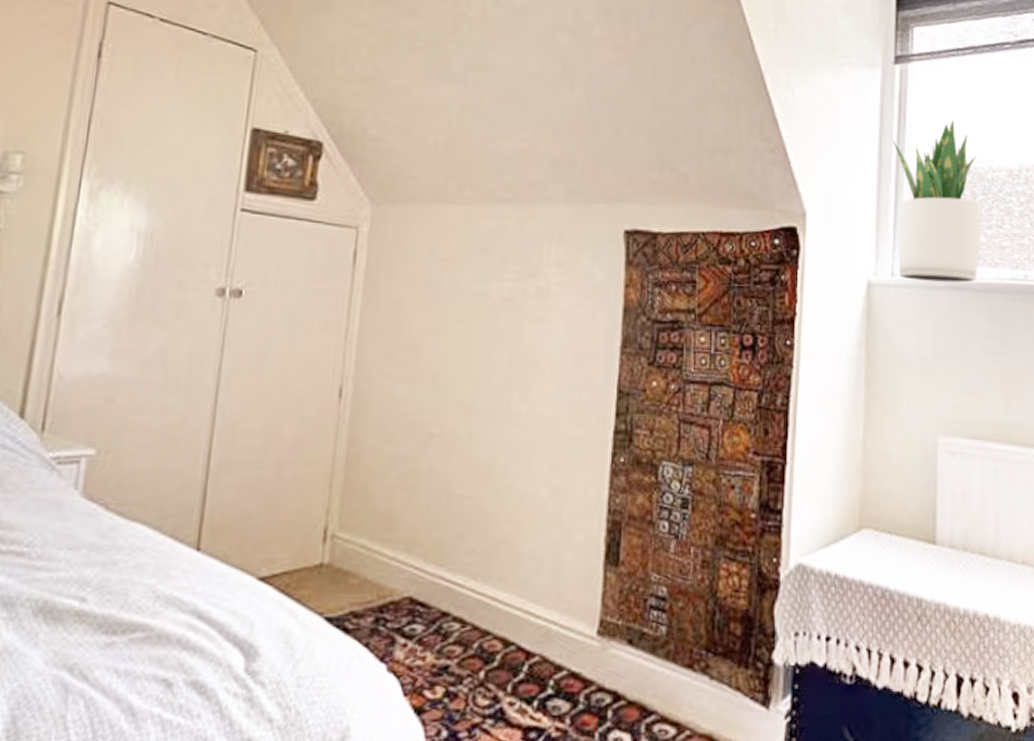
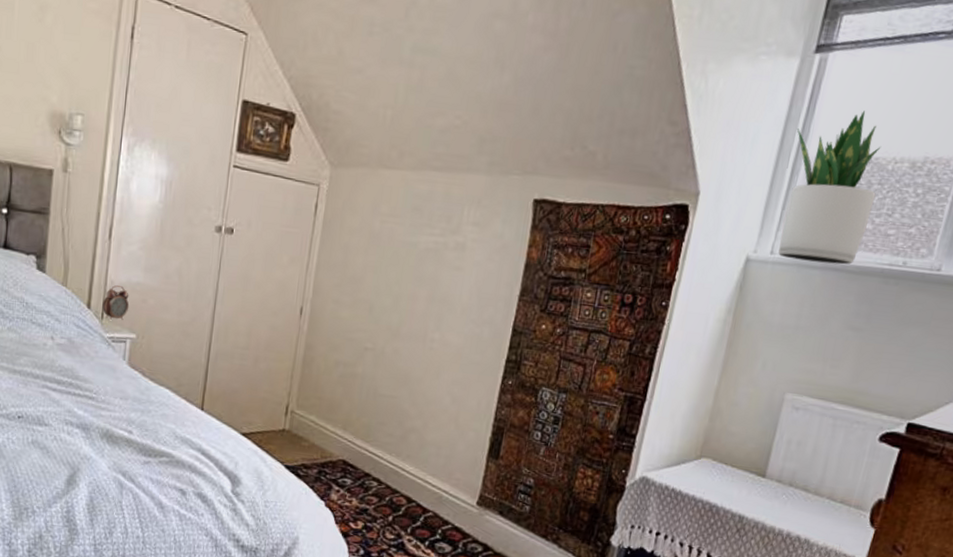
alarm clock: none [43,381,87,431] -> present [102,285,130,320]

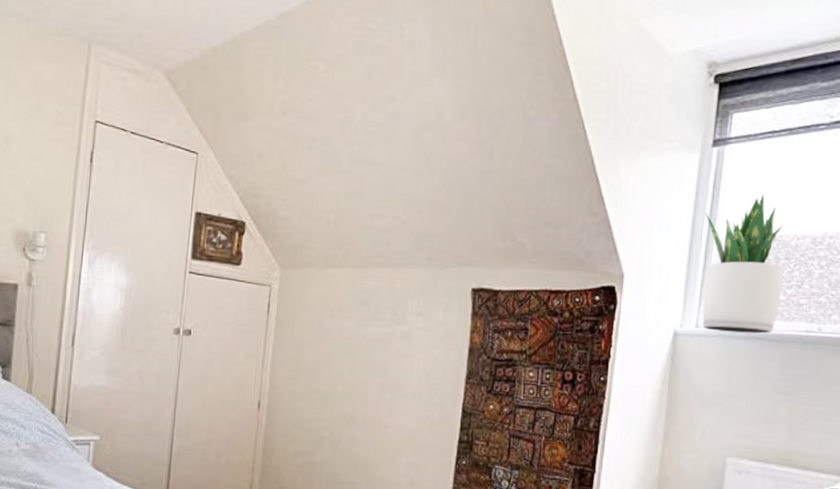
alarm clock: present [102,285,130,320] -> none [66,390,93,423]

